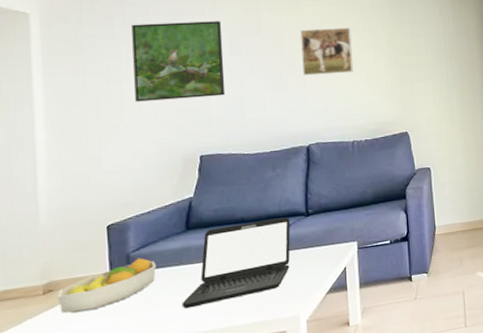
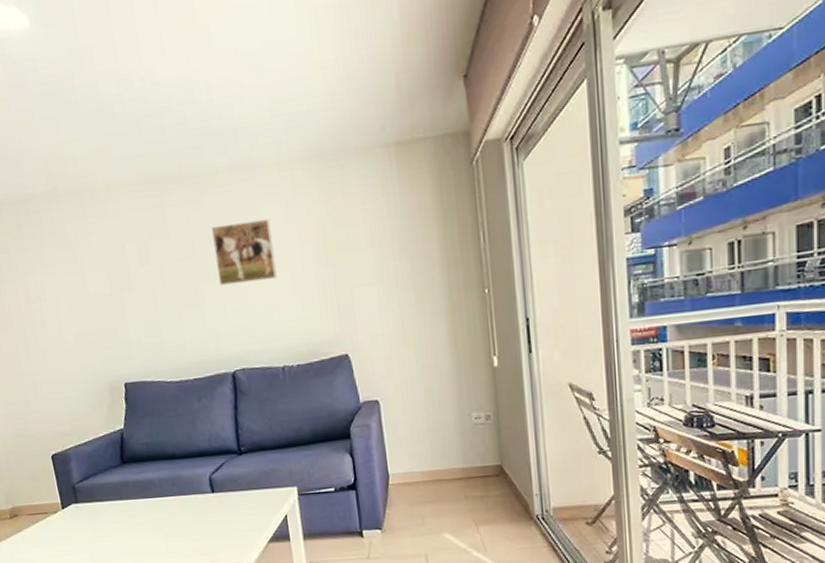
fruit bowl: present [57,258,156,314] -> none [21,489,101,539]
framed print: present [132,21,226,102] -> none [39,223,141,324]
laptop: present [182,217,291,309] -> none [128,454,227,544]

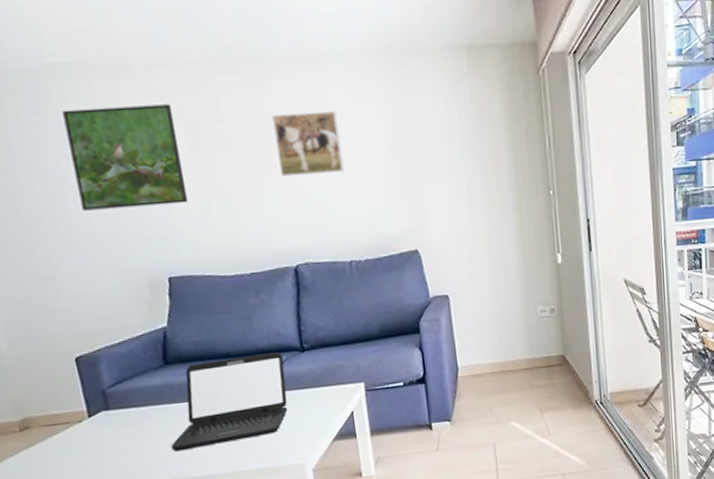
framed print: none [39,223,141,324] -> present [62,104,189,211]
laptop: none [128,454,227,544] -> present [171,352,288,452]

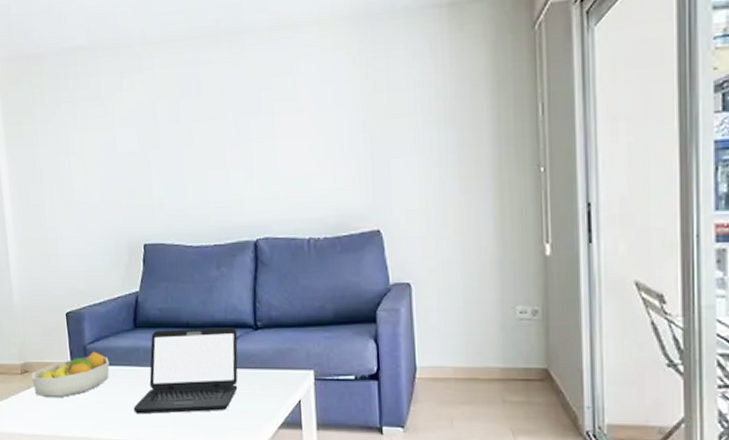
fruit bowl: none [35,395,138,453] -> present [31,351,110,398]
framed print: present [62,104,189,211] -> none [74,79,166,179]
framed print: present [272,111,344,177] -> none [245,80,309,149]

